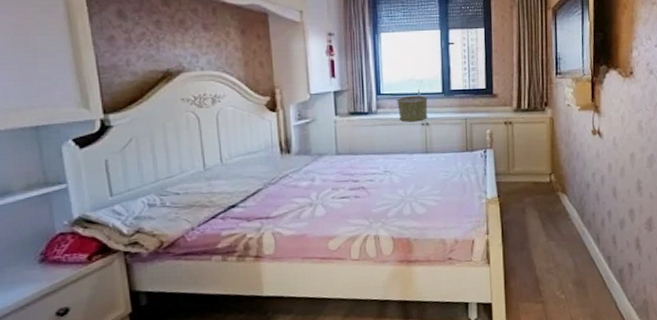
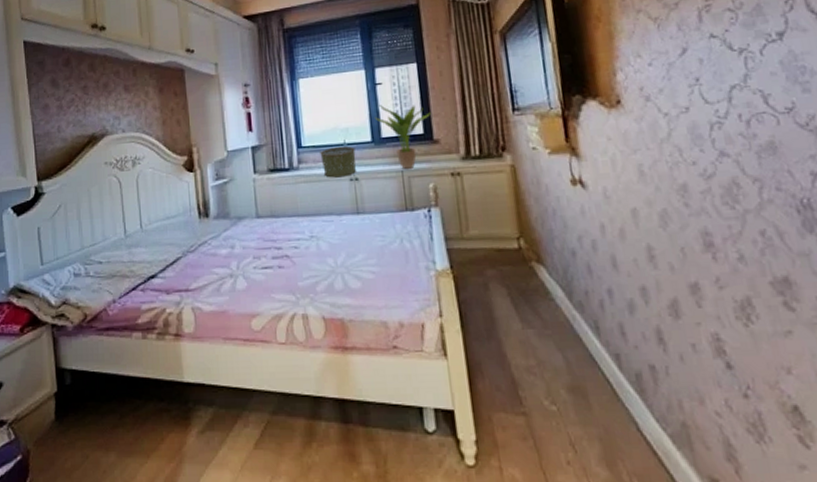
potted plant: none [446,62,492,117] -> present [374,105,430,169]

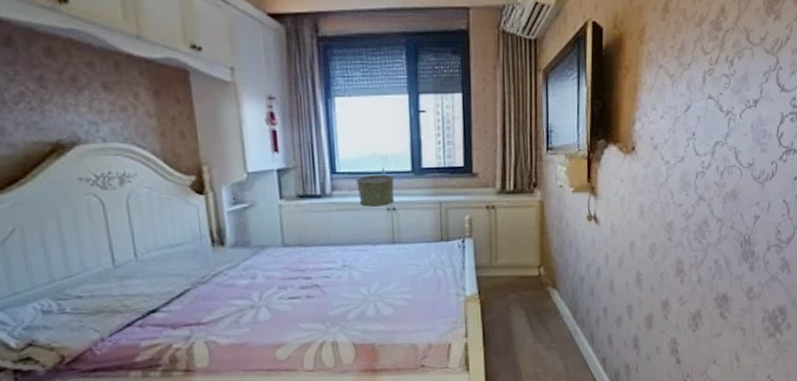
potted plant: present [374,105,430,169] -> none [416,134,472,200]

